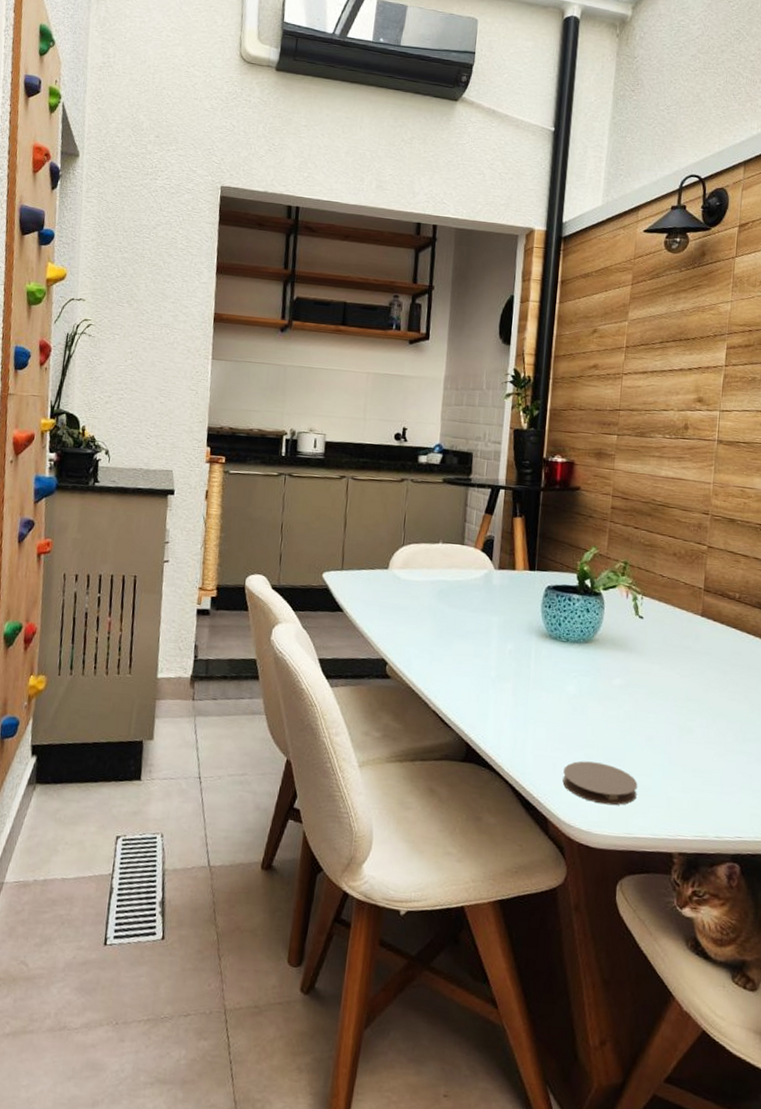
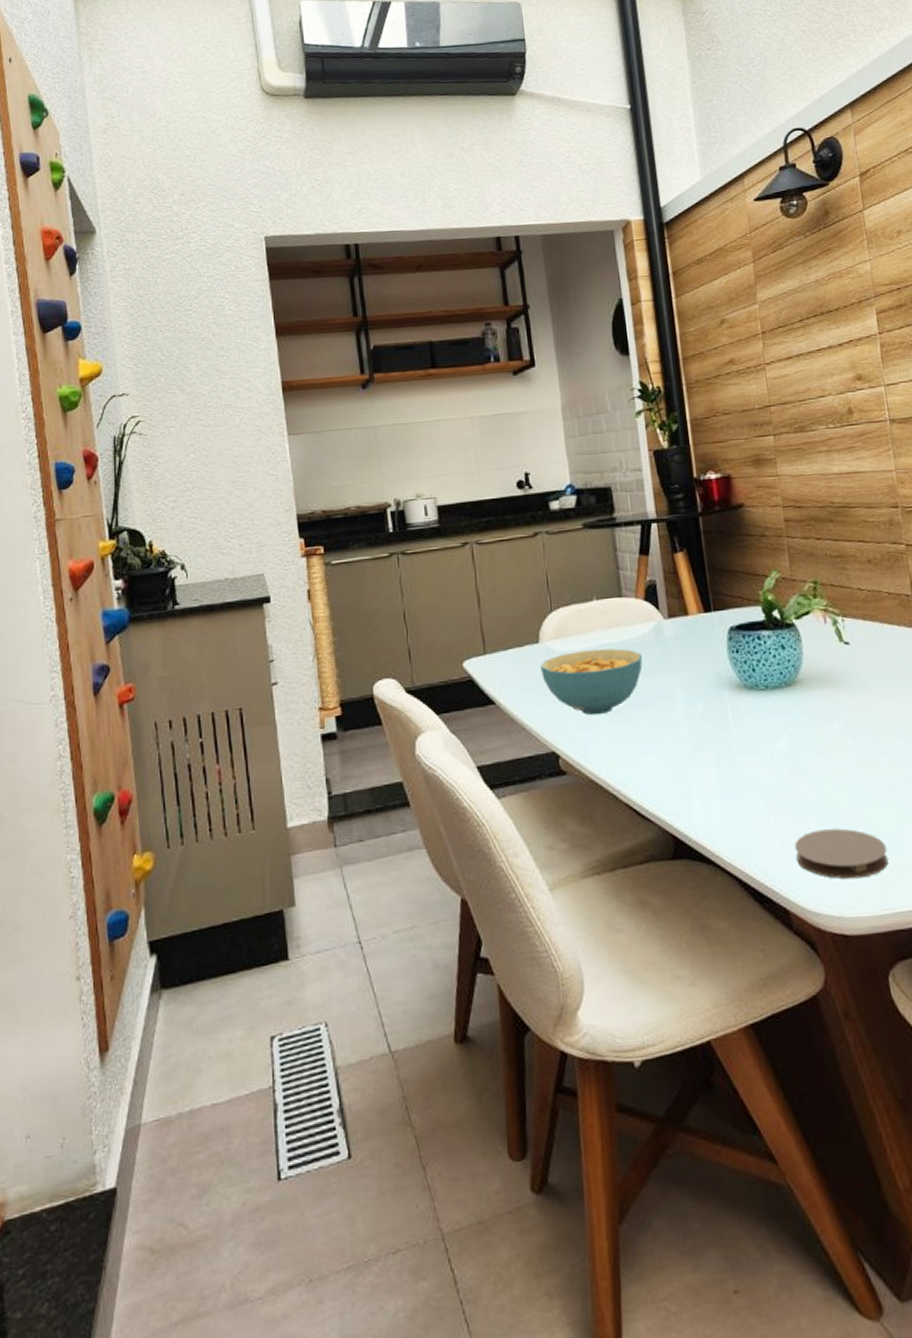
cereal bowl: none [385,581,470,637] -> present [539,648,643,716]

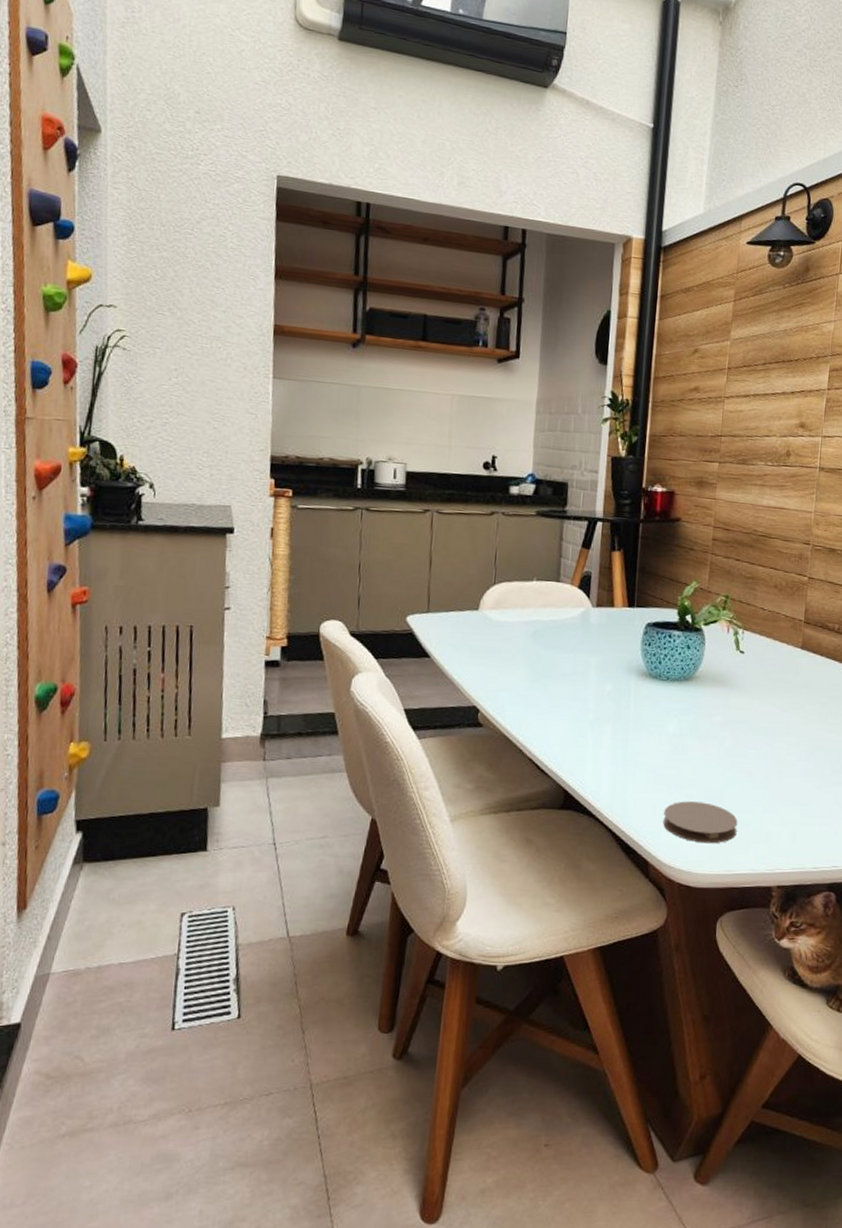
cereal bowl: present [539,648,643,716] -> none [475,622,567,681]

